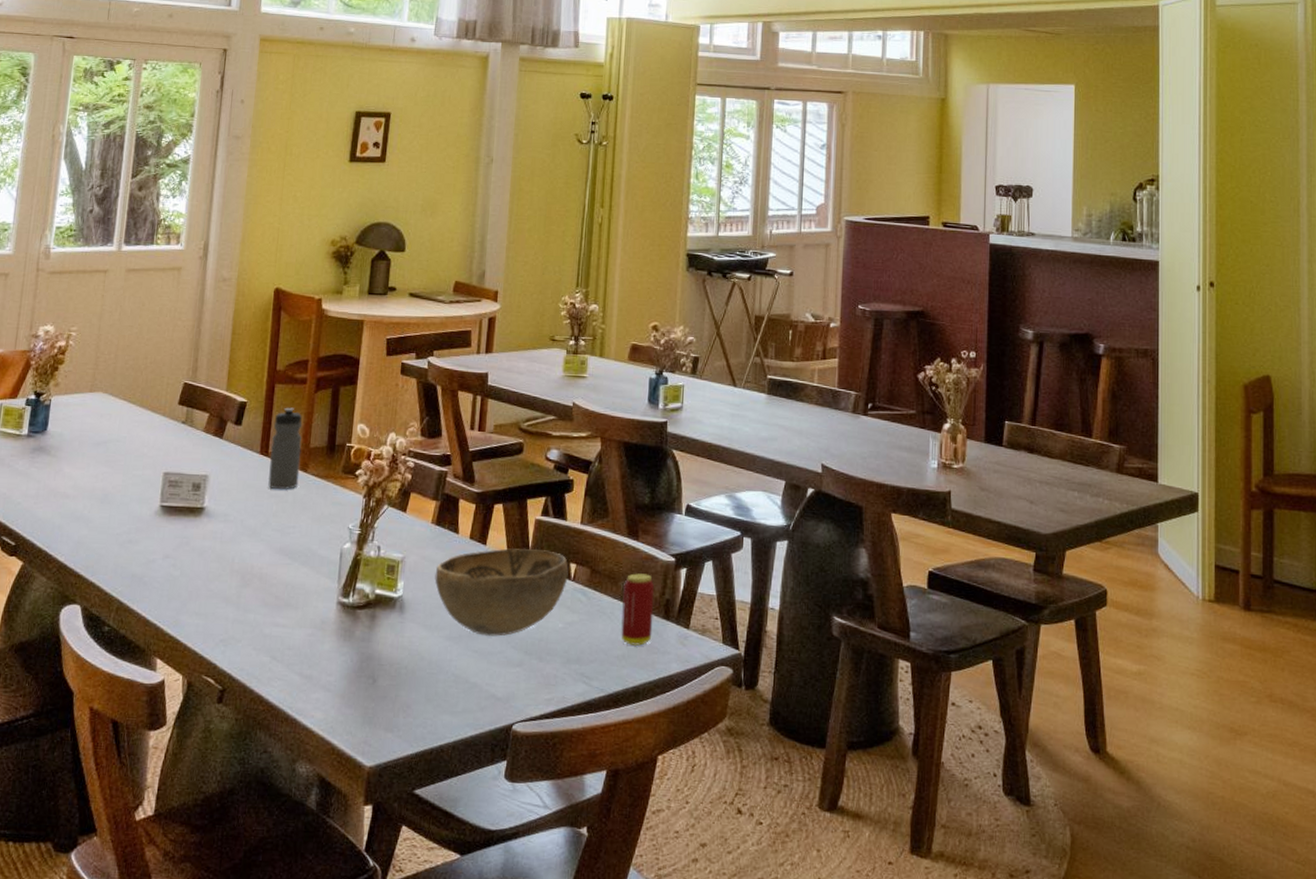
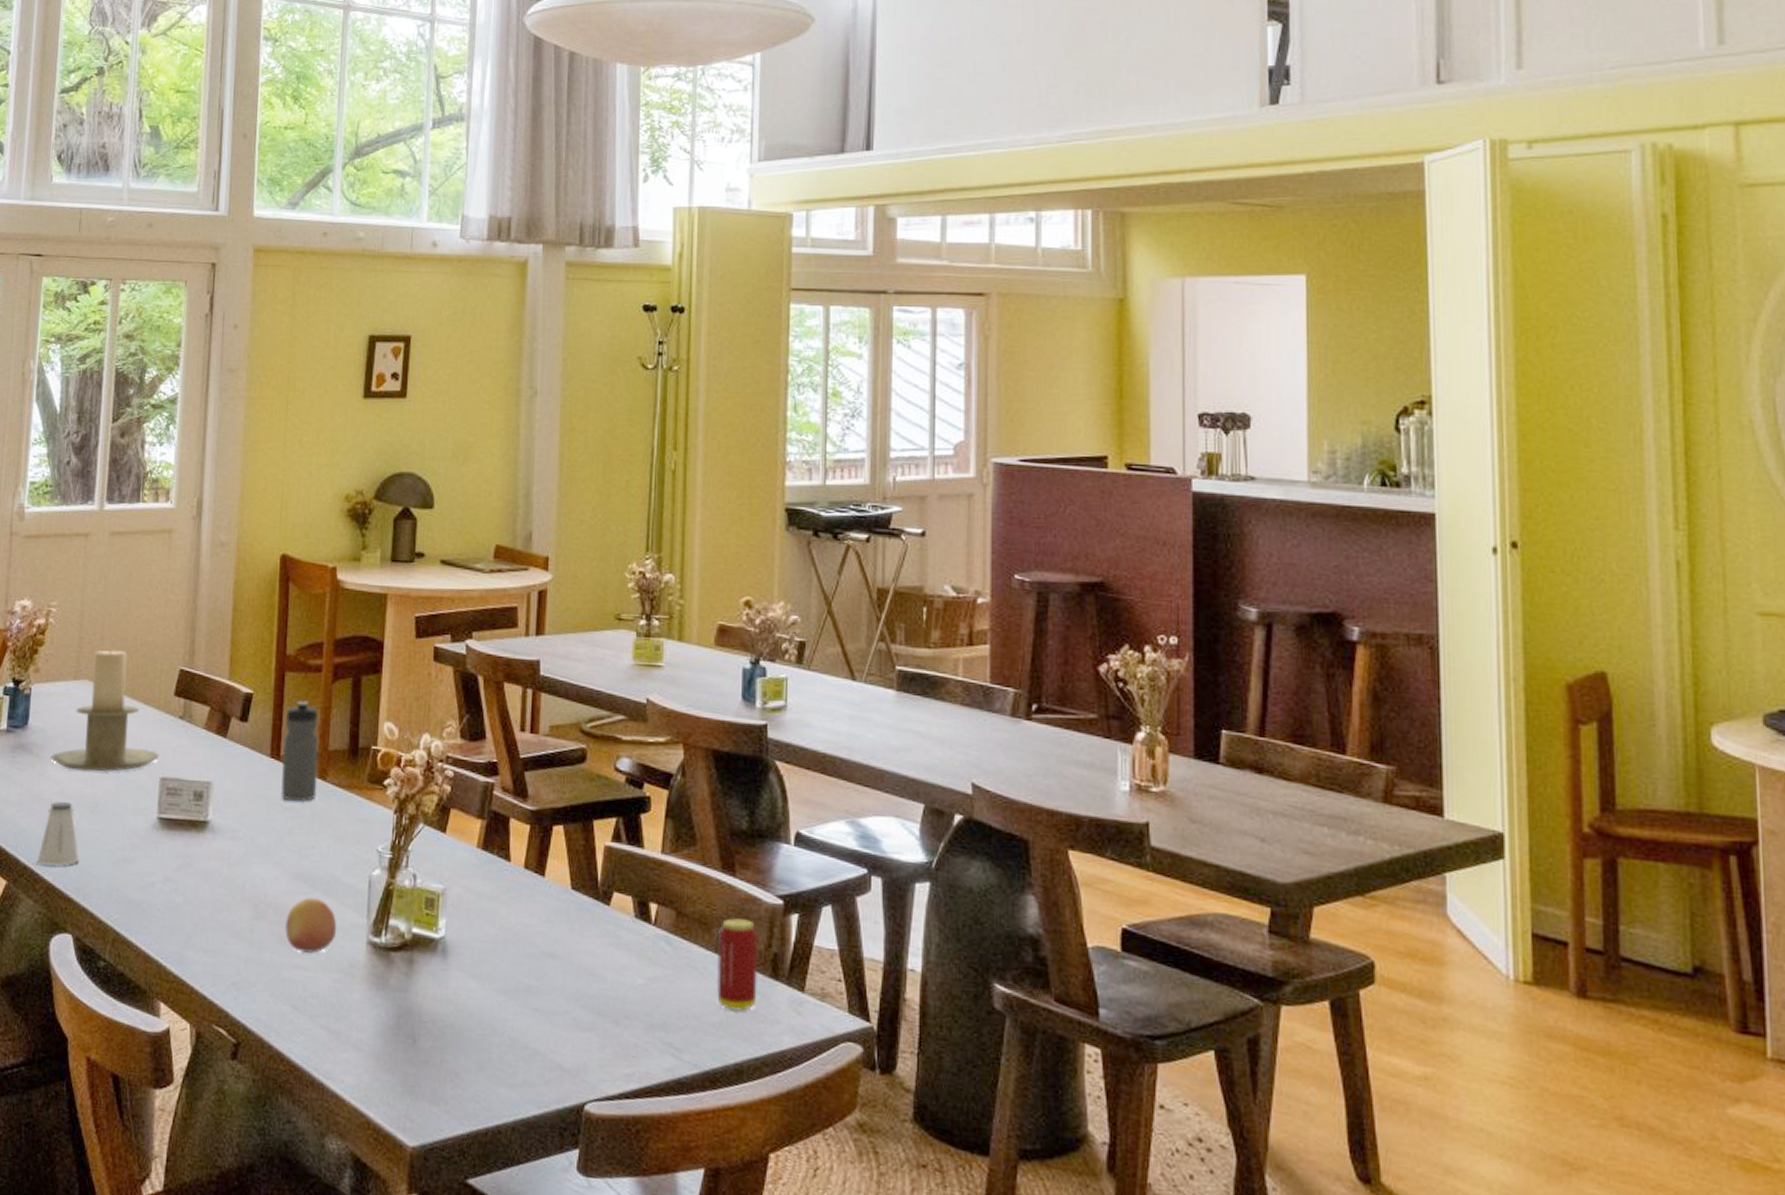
saltshaker: none [50,494,90,548] -> present [36,801,80,866]
candle holder: none [66,367,164,469] -> present [50,650,160,773]
fruit: none [267,567,312,613] -> present [284,897,337,953]
decorative bowl: present [435,548,569,636] -> none [483,881,648,992]

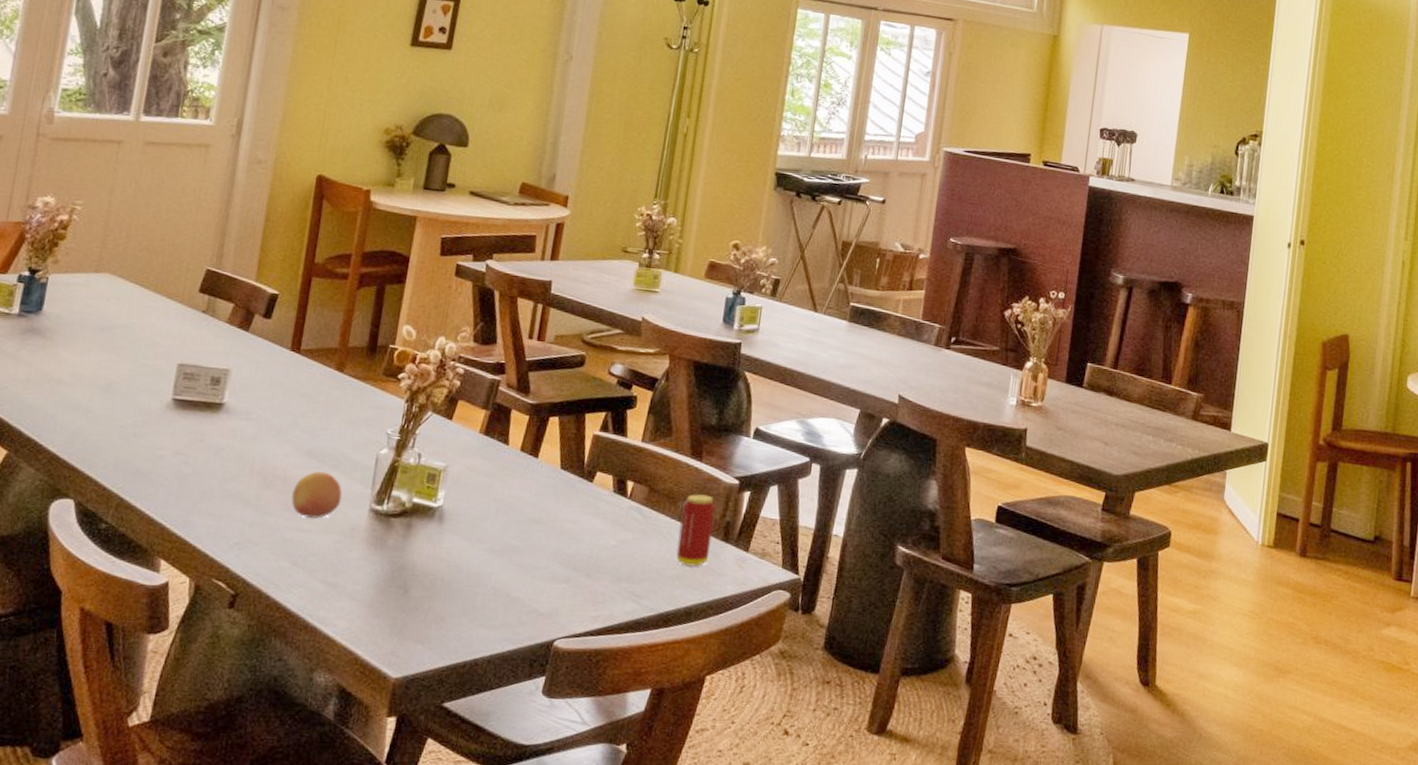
saltshaker: present [36,801,80,866] -> none [41,381,88,439]
candle holder: present [50,650,160,773] -> none [63,248,180,357]
water bottle: present [280,700,319,801] -> none [298,303,341,390]

